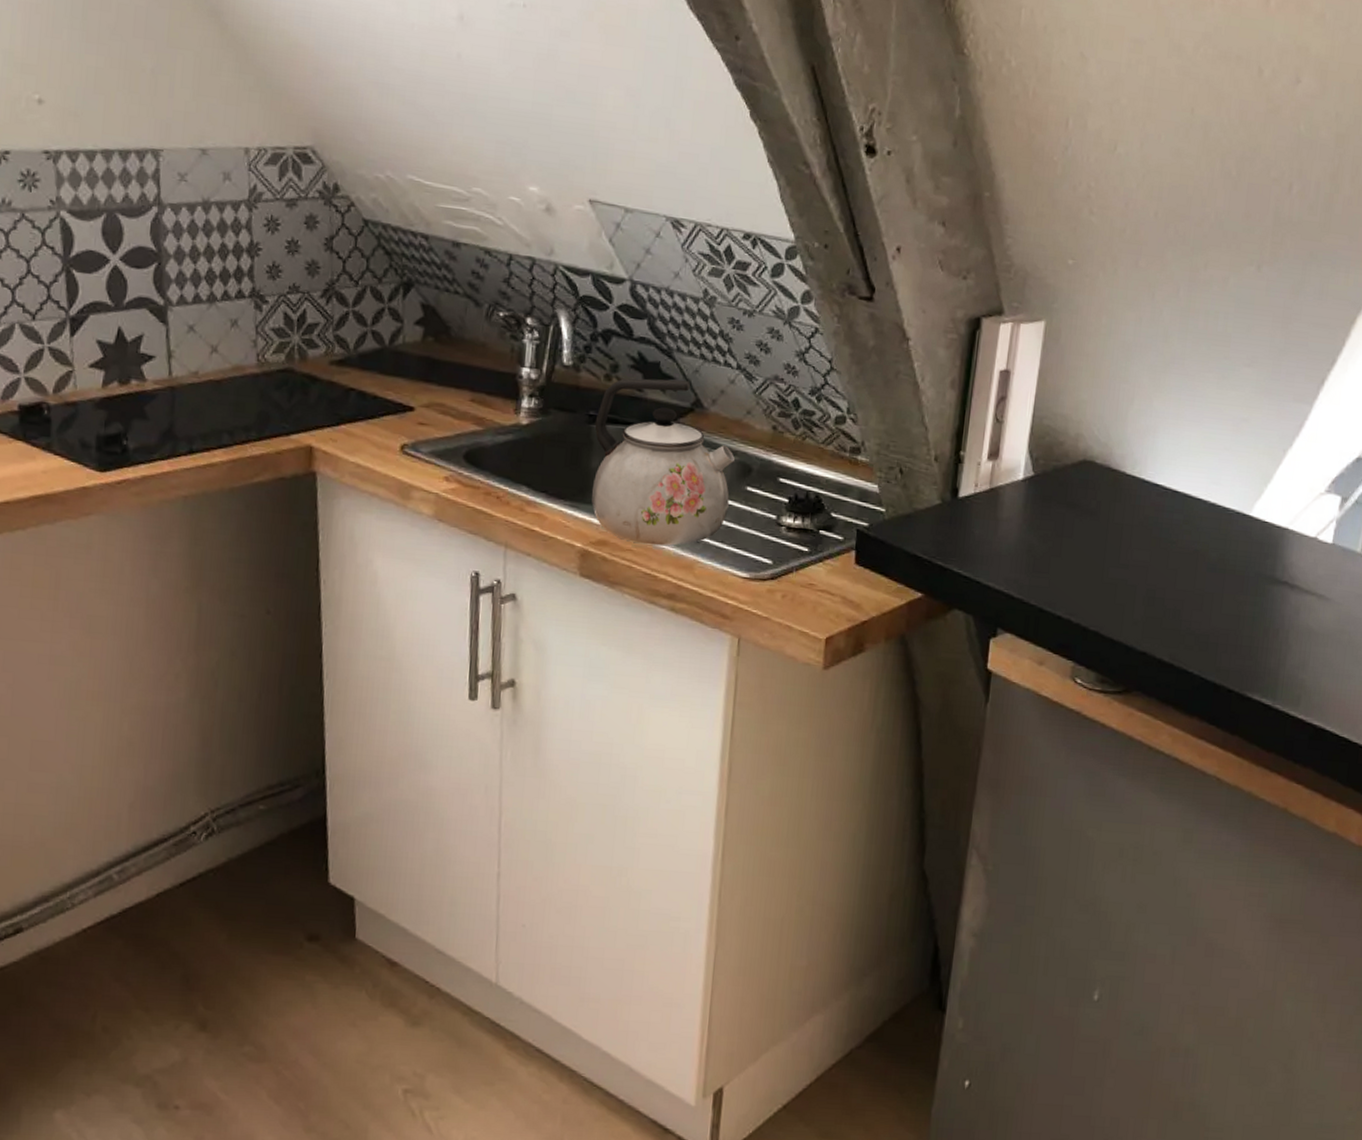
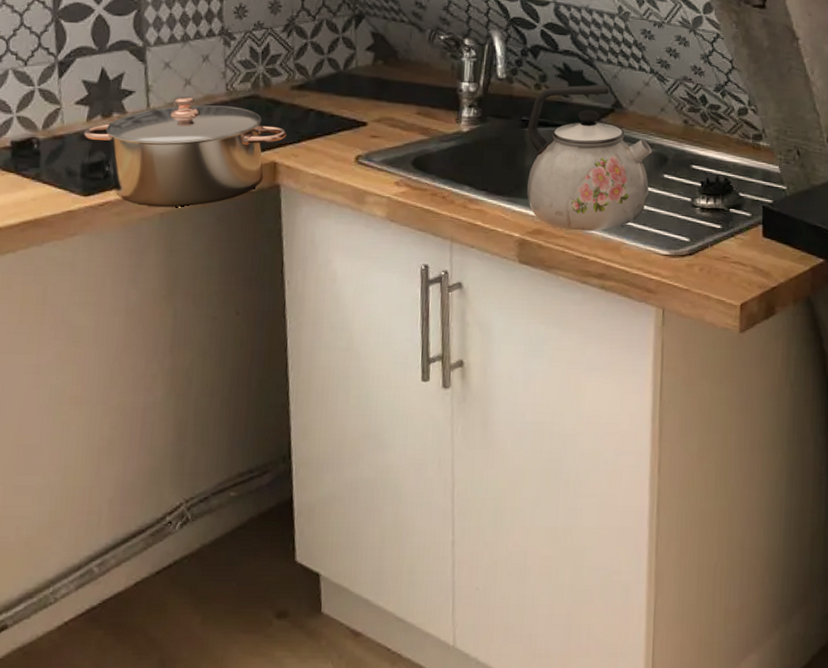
cooking pot: none [99,364,325,491] -> present [84,96,287,208]

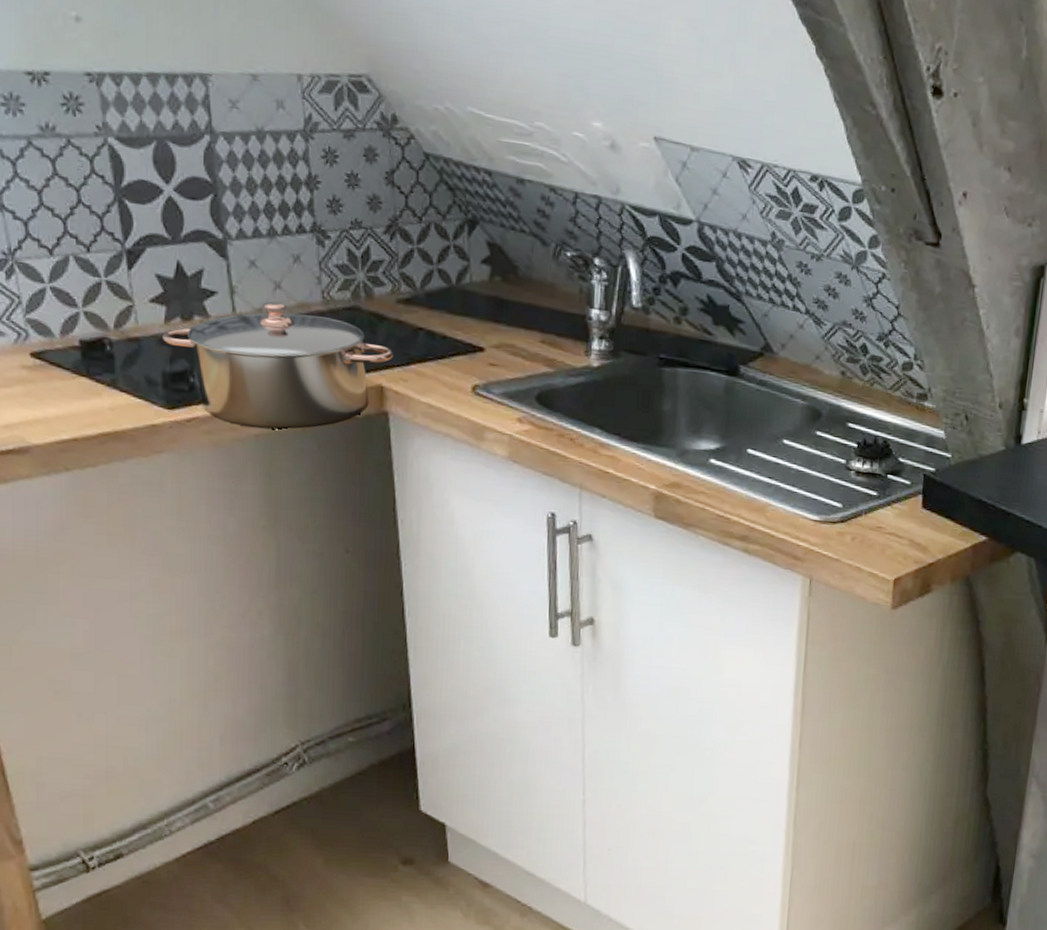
kettle: present [526,85,652,231] -> none [663,321,804,489]

